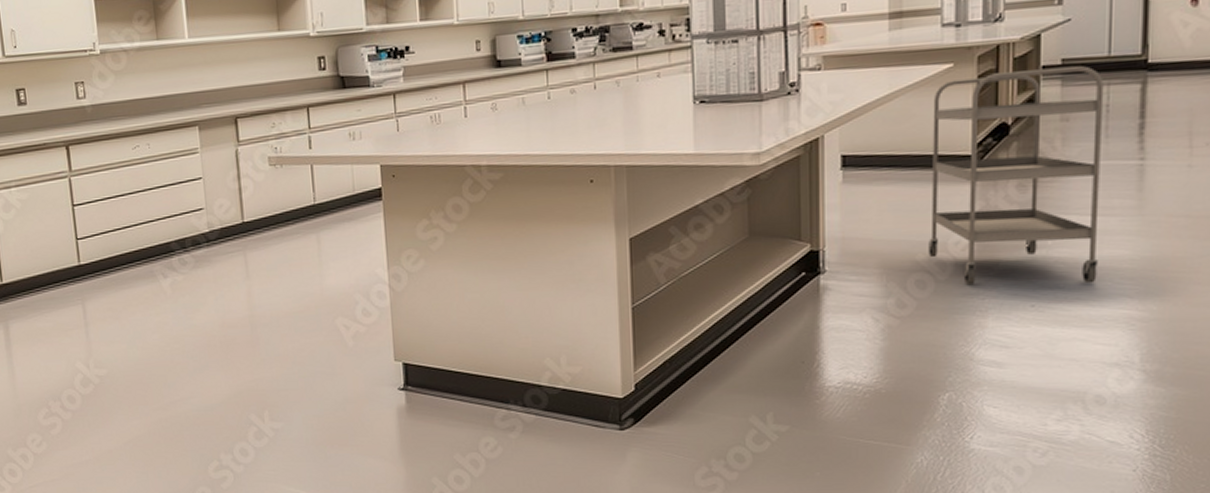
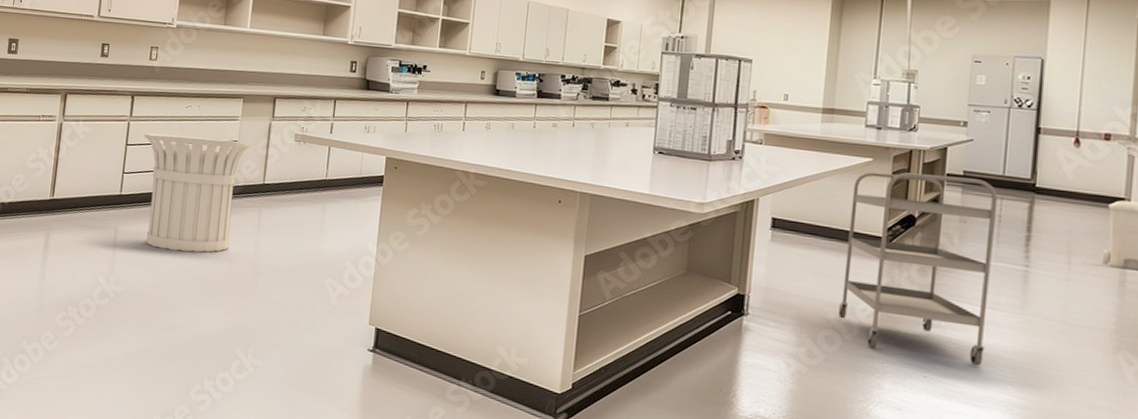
trash can: none [92,177,219,319] -> present [145,133,251,253]

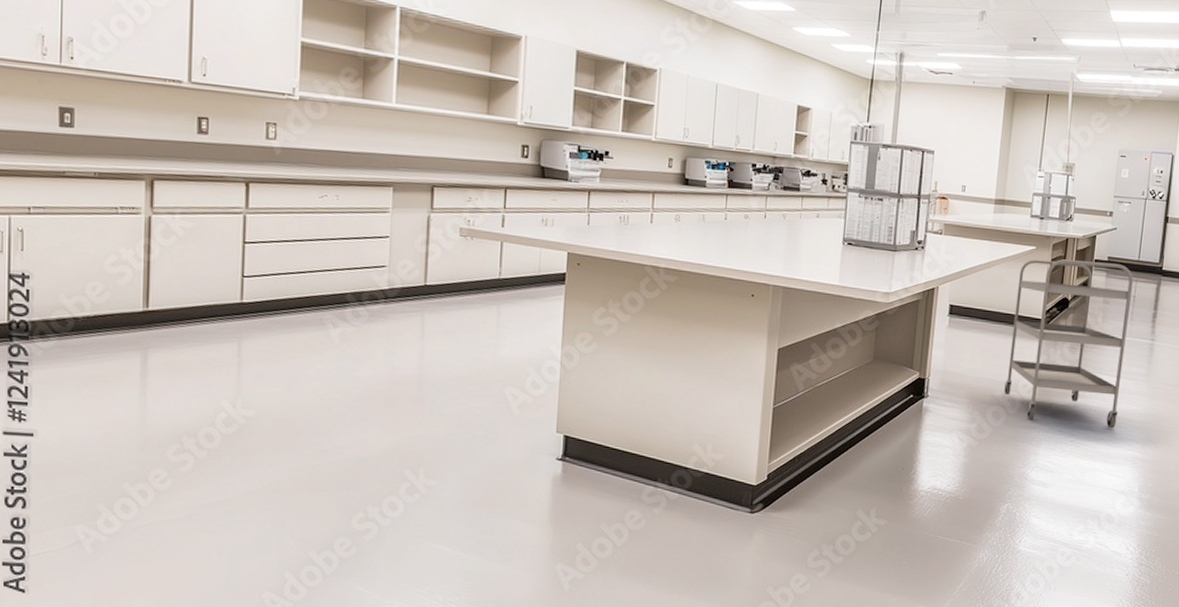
trash can: present [145,133,251,253] -> none [268,228,406,367]

